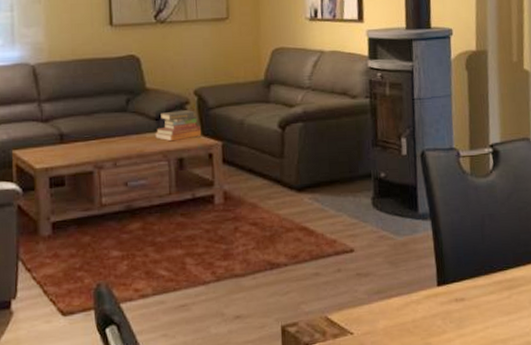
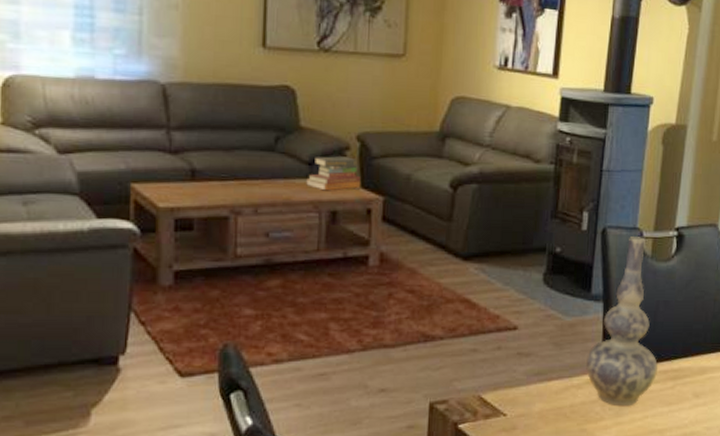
vase: none [421,156,492,318] -> present [585,236,658,405]

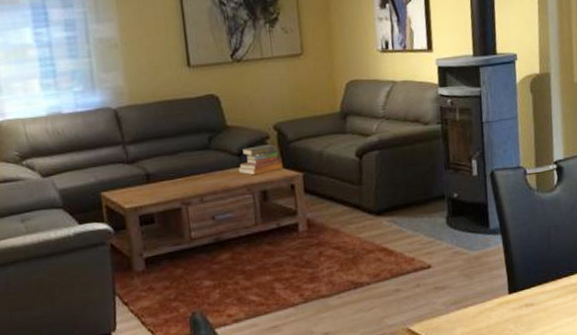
vase: present [585,236,658,405] -> none [493,174,558,322]

